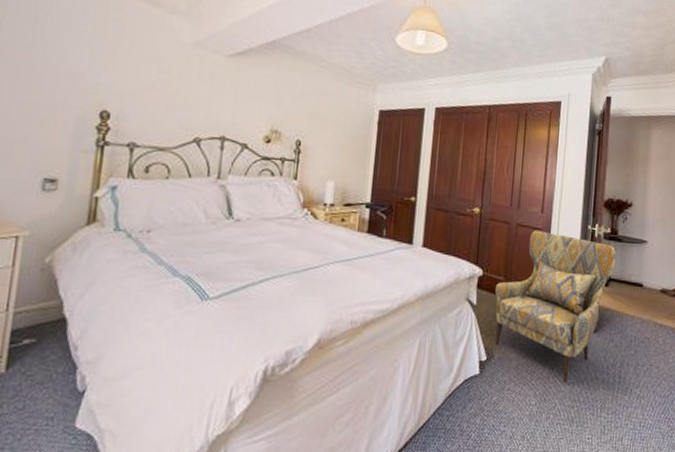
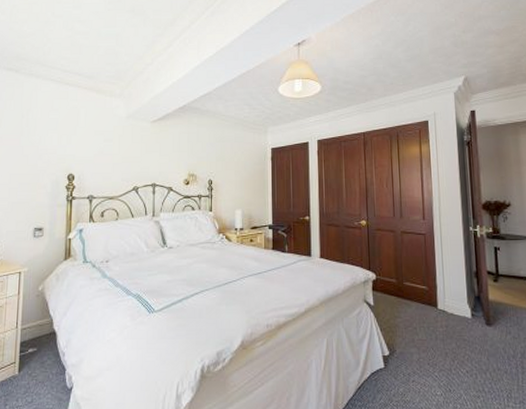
armchair: present [494,231,616,382] -> none [389,236,502,374]

